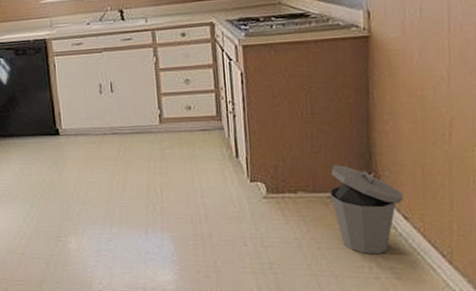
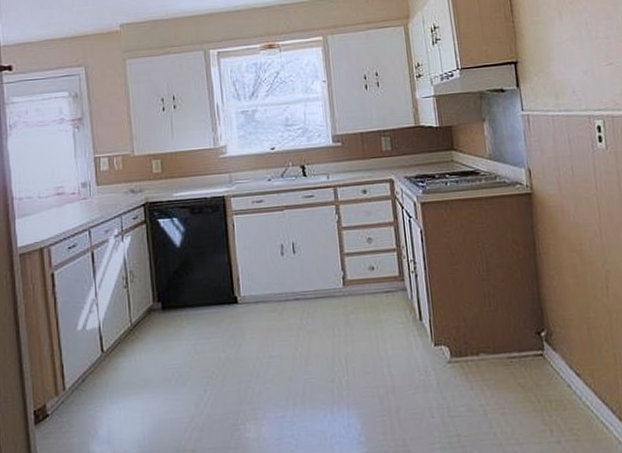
trash can: present [330,165,404,255] -> none [508,323,575,417]

